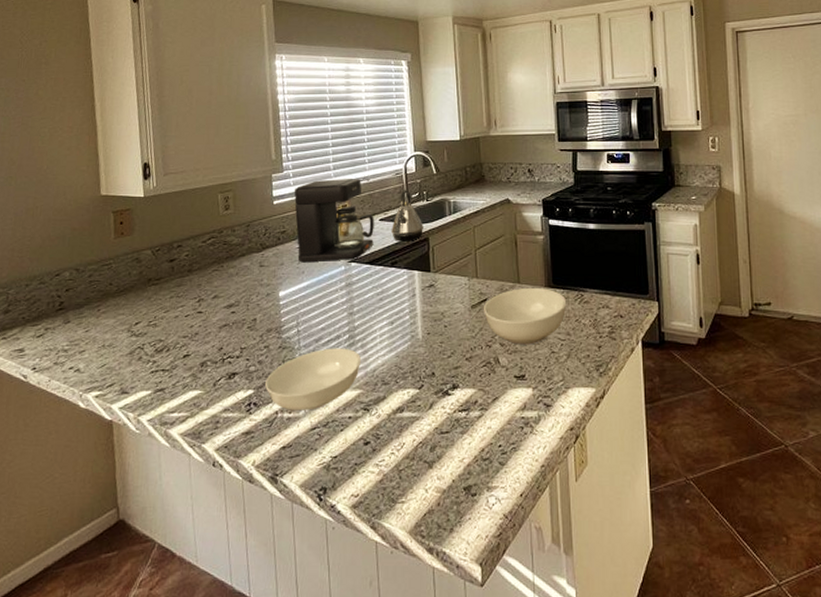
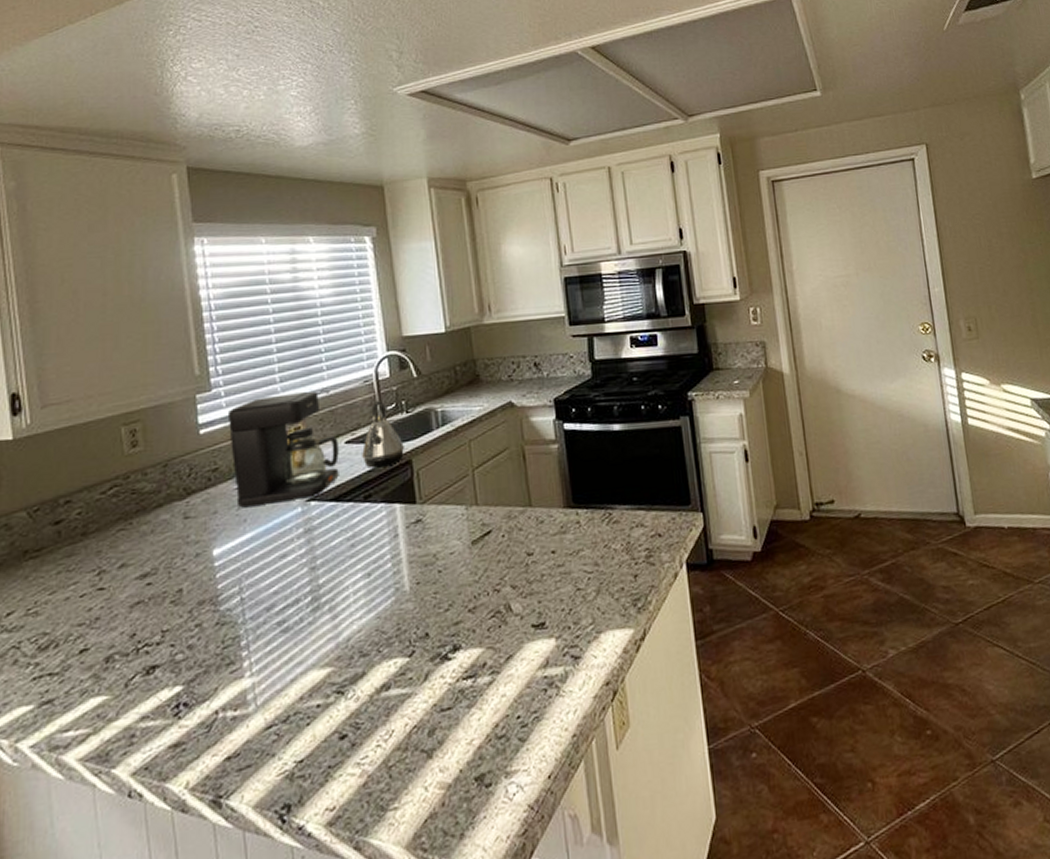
bowl: present [265,348,362,411] -> none [199,614,331,707]
bowl: present [483,287,567,345] -> none [486,509,592,585]

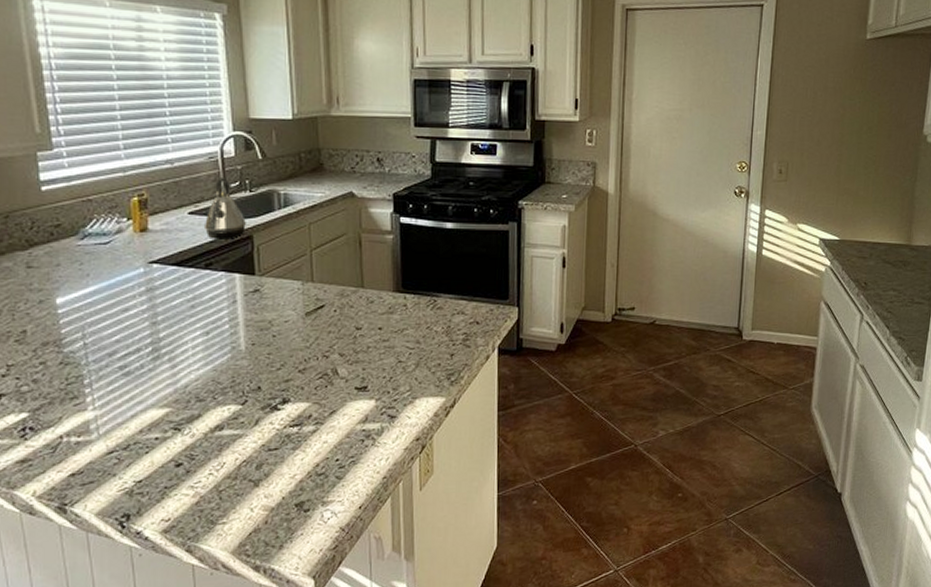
coffee maker: present [227,391,339,508] -> none [69,161,182,264]

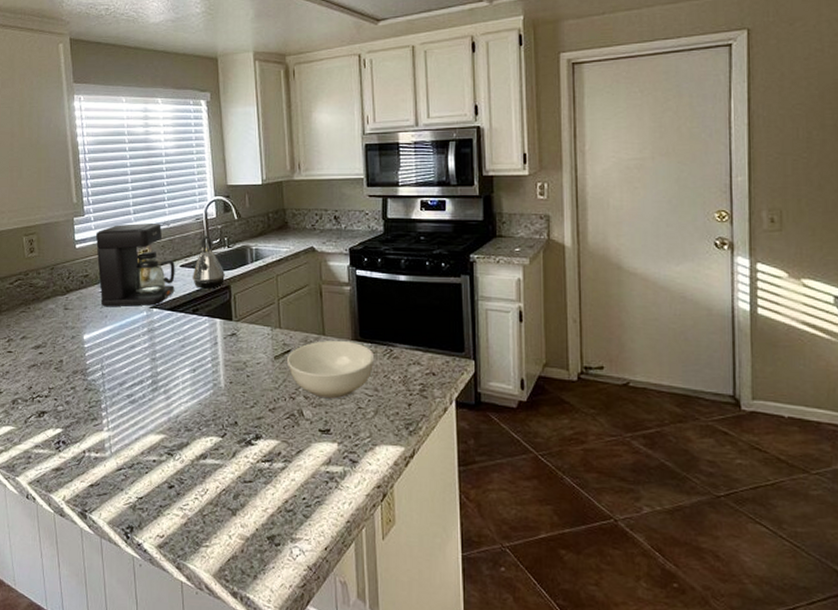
coffee maker: none [69,161,182,264] -> present [95,223,175,307]
bowl: none [319,292,418,355] -> present [286,340,375,399]

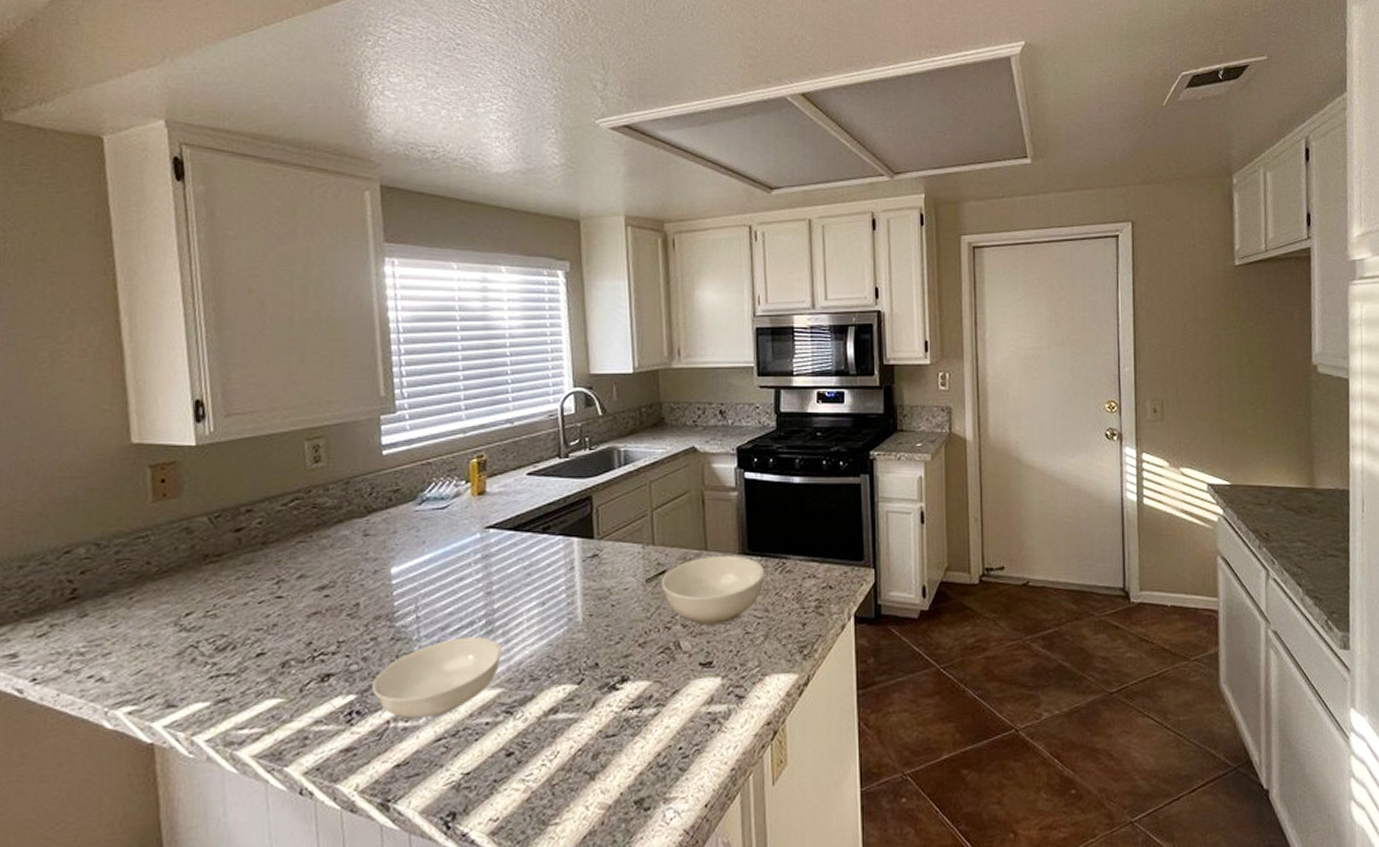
bowl: none [73,392,165,452] -> present [372,636,503,719]
coffee maker: present [95,223,175,307] -> none [411,422,520,530]
kettle: present [193,234,225,289] -> none [543,434,585,501]

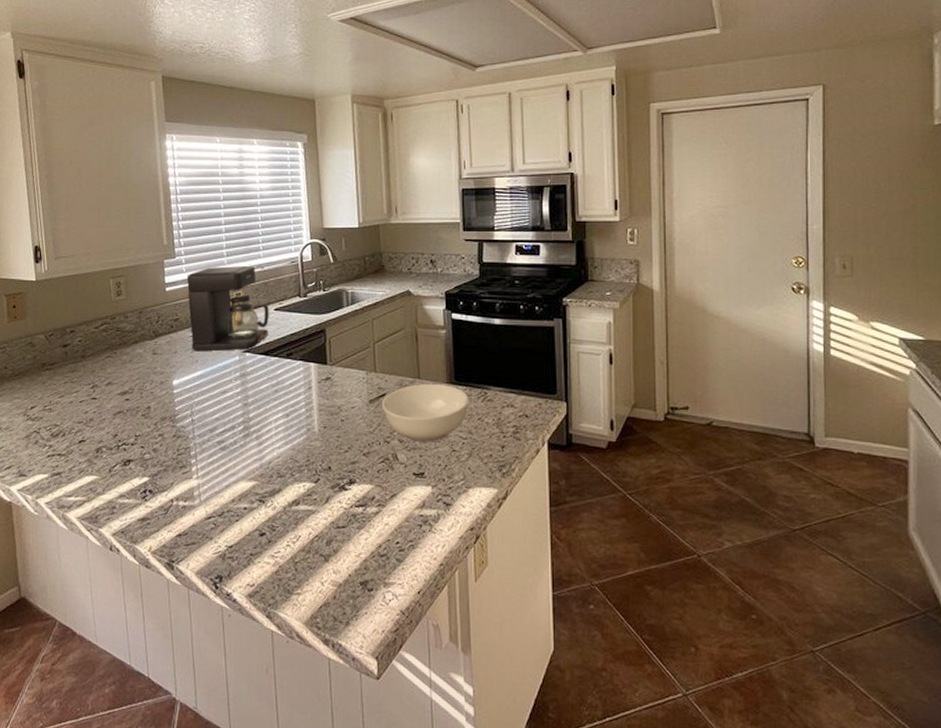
bowl: present [372,636,503,719] -> none [160,438,257,500]
coffee maker: none [411,422,520,530] -> present [186,266,269,352]

